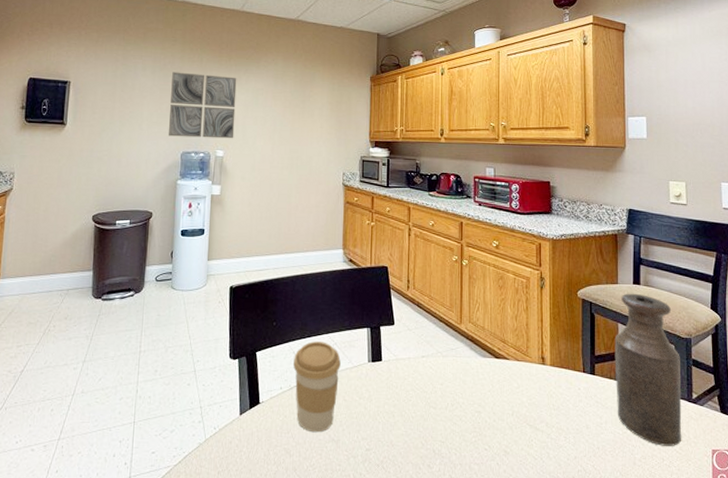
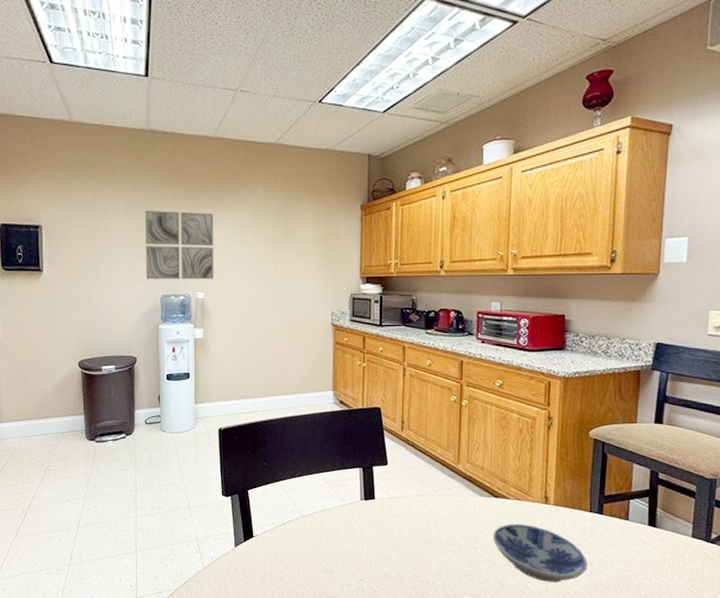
coffee cup: present [293,341,341,433] -> none [285,480,333,564]
bowl: none [495,386,585,448] -> present [492,524,588,582]
bottle: present [614,293,682,446] -> none [624,432,702,584]

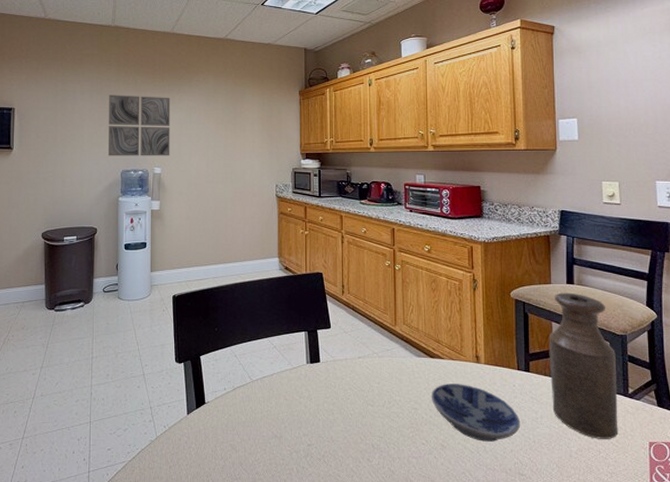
bottle: none [624,432,702,584] -> present [549,292,619,439]

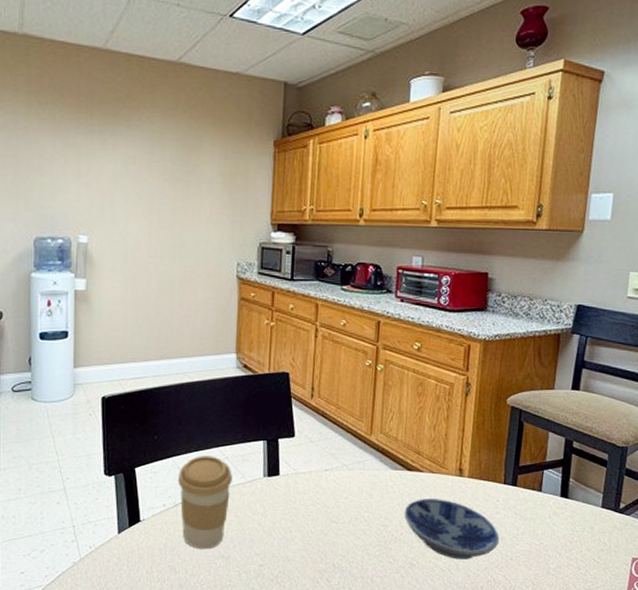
wall art: present [109,95,170,156] -> none [16,133,101,221]
coffee cup: none [236,345,280,430] -> present [178,456,232,550]
bottle: present [549,292,619,439] -> none [536,399,613,556]

